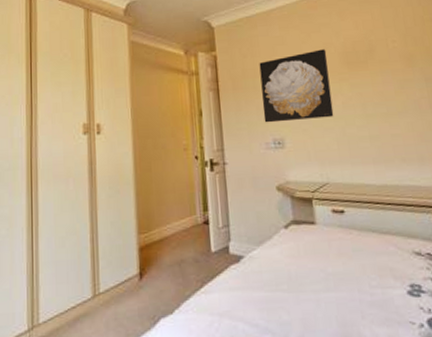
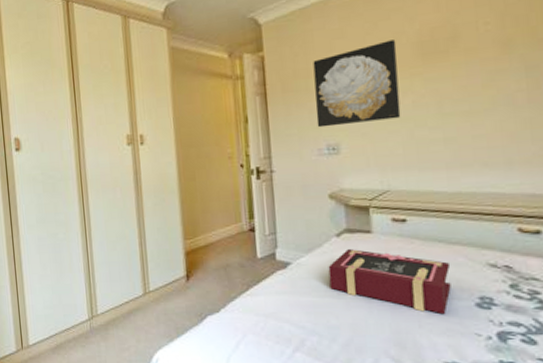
book: none [278,240,386,304] -> present [328,249,451,315]

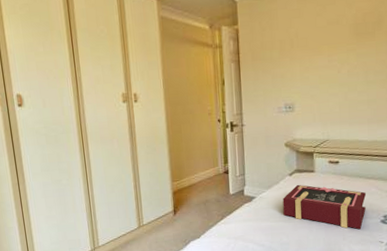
wall art: present [313,40,401,128] -> none [276,21,339,90]

